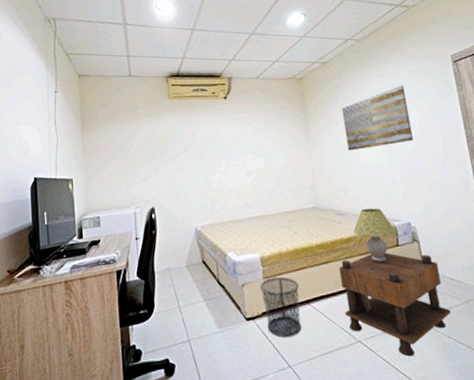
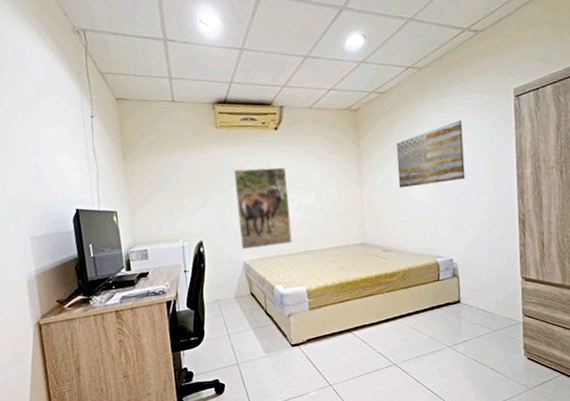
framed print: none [186,134,244,216] -> present [234,167,292,250]
trash can: present [260,276,302,337] -> none [306,308,343,361]
nightstand: present [339,252,451,357] -> none [381,286,480,377]
table lamp: present [353,208,397,262] -> none [398,245,439,296]

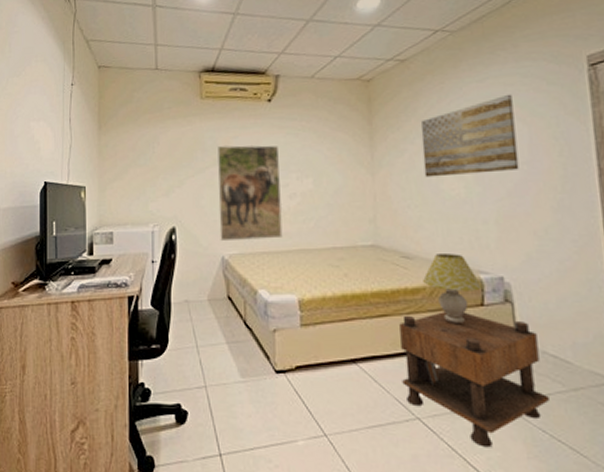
nightstand: none [381,286,480,377] -> present [399,311,549,448]
table lamp: none [398,245,439,296] -> present [423,254,483,323]

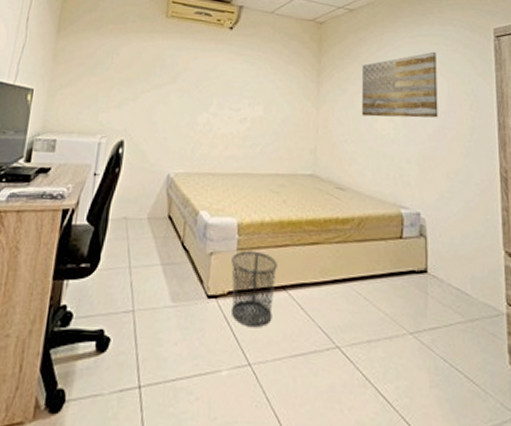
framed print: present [218,145,283,242] -> none [168,65,234,161]
trash can: none [296,326,345,399] -> present [231,250,277,327]
nightstand: present [399,311,549,448] -> none [327,242,451,377]
table lamp: present [423,254,483,323] -> none [353,187,403,254]

